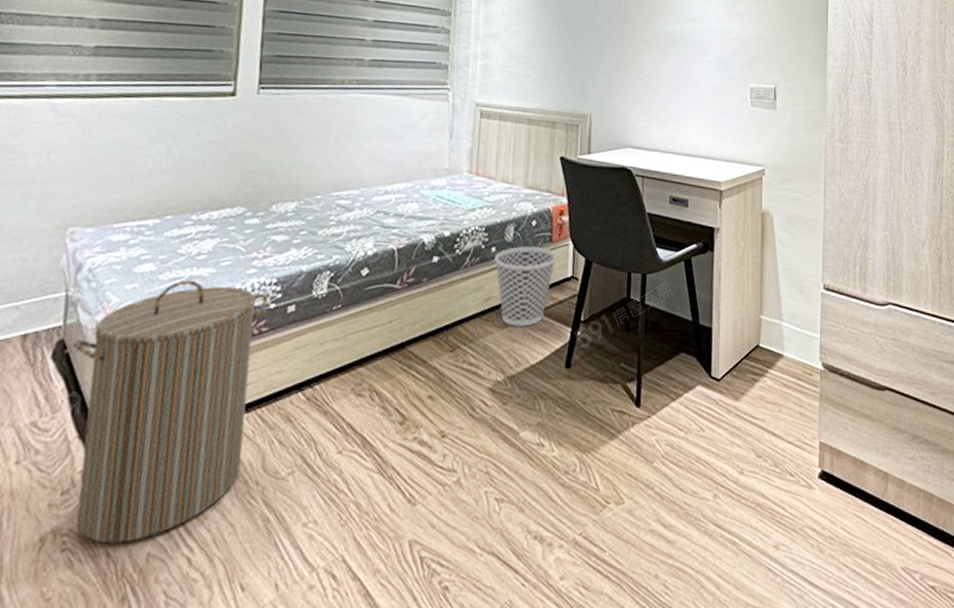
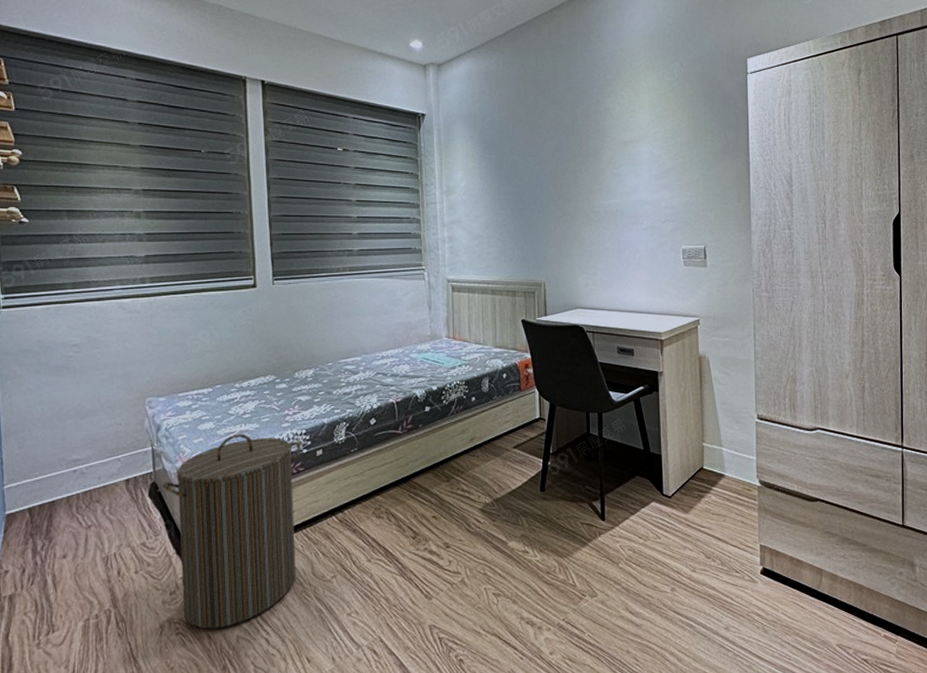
wastebasket: present [495,246,557,327] -> none [475,394,526,460]

